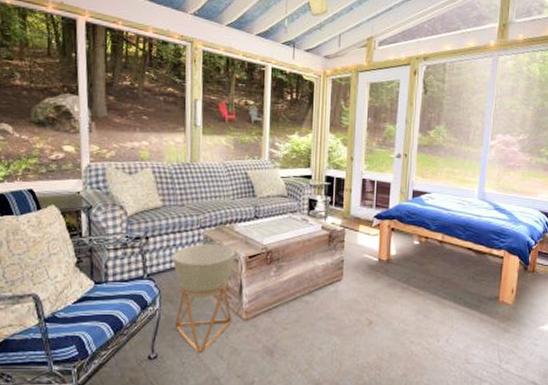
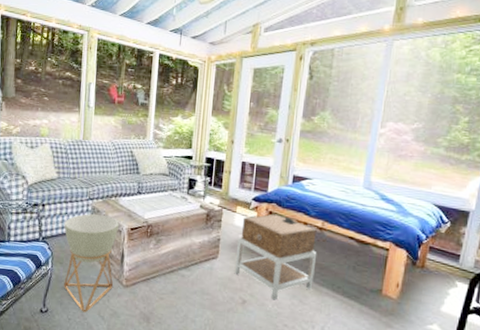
nightstand: none [359,230,439,318] -> present [234,214,317,300]

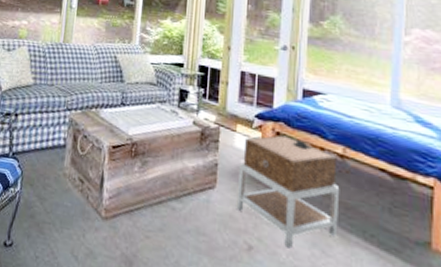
planter: present [64,214,120,312] -> none [33,127,100,250]

